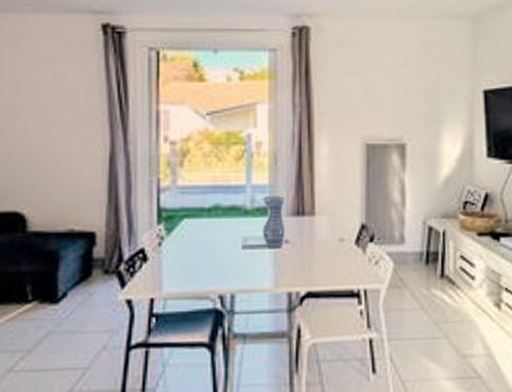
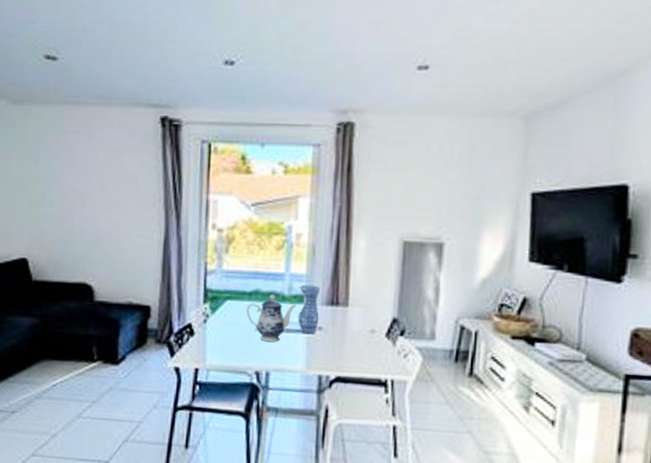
teapot: none [206,208,261,261] -> present [246,294,297,343]

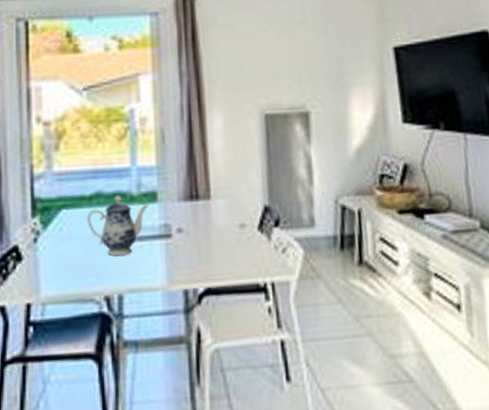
vase: present [298,284,321,334] -> none [150,178,178,239]

